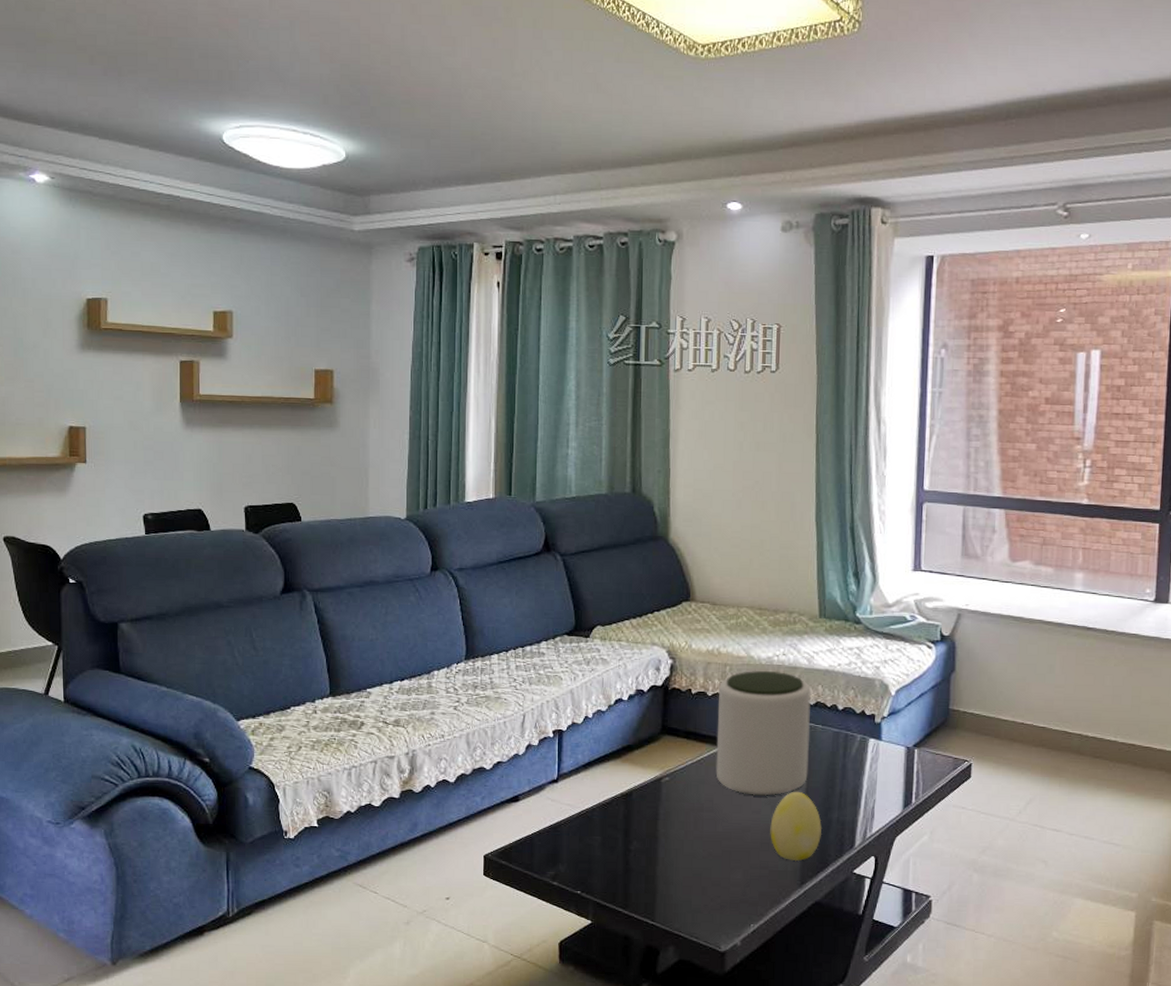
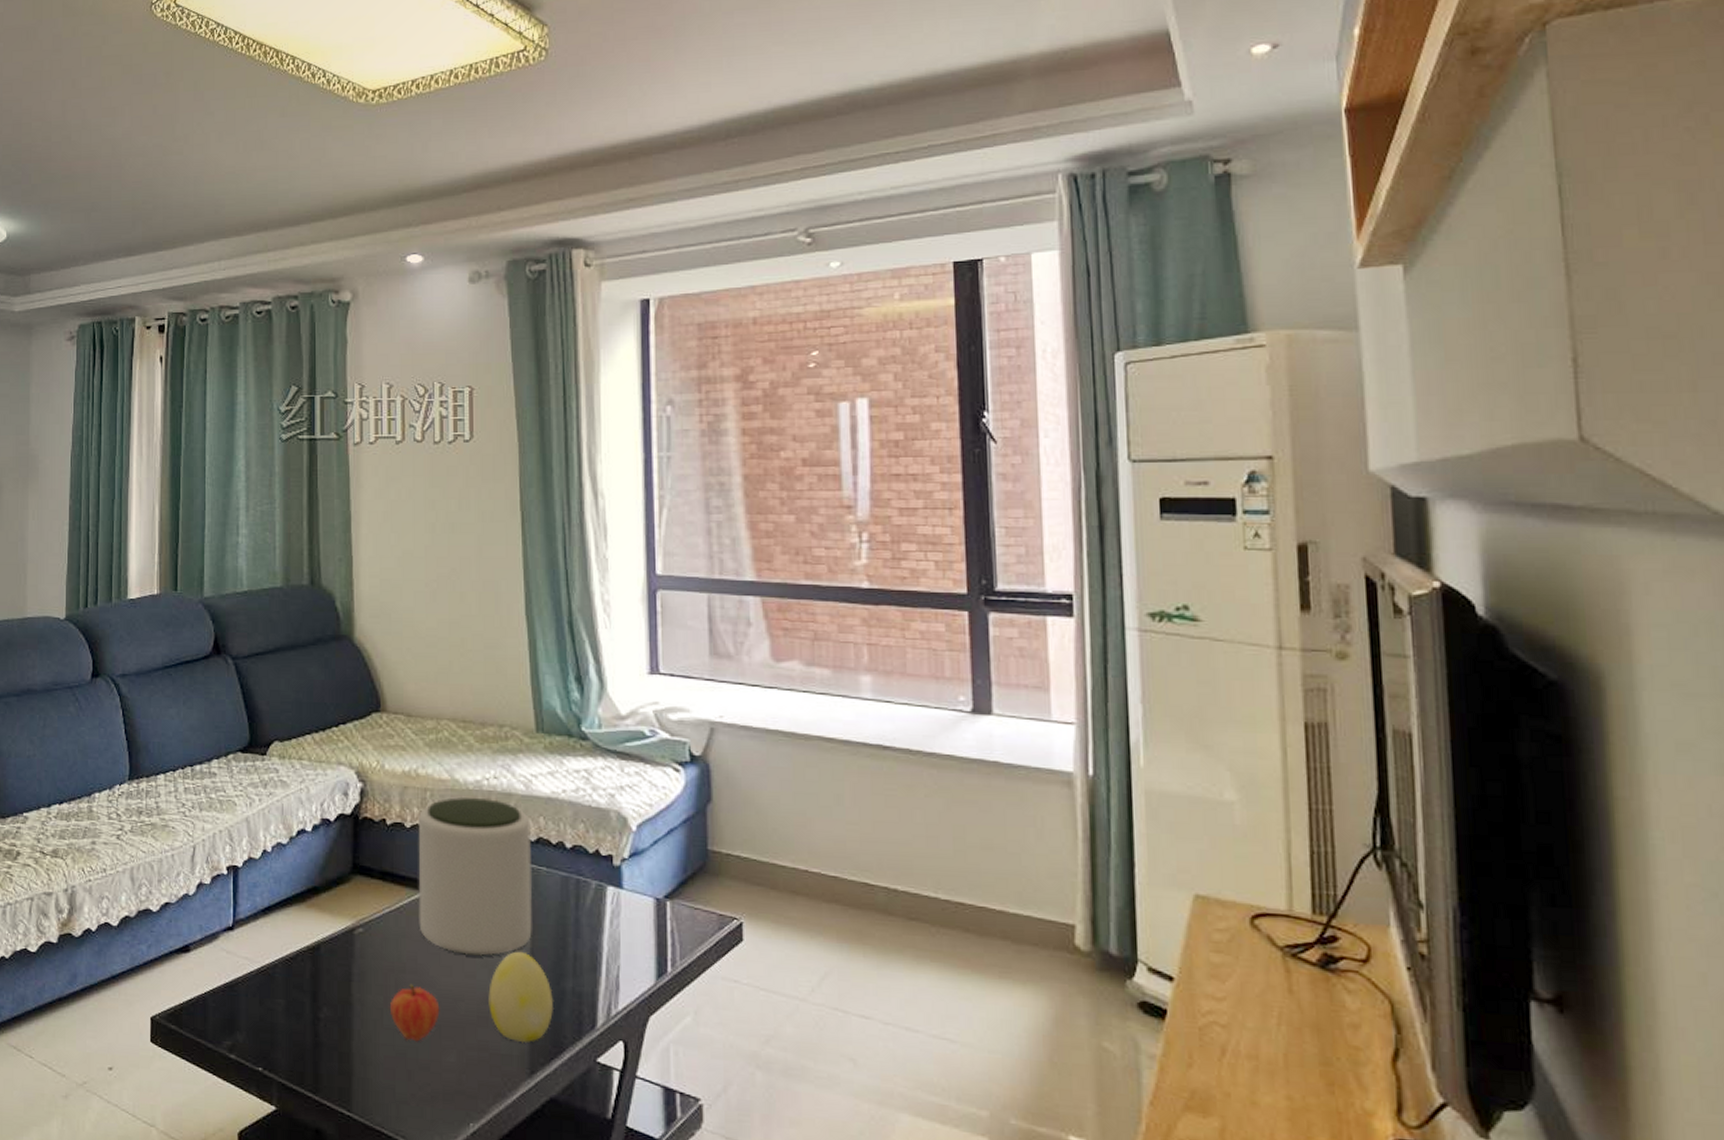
fruit: none [689,821,730,865] -> present [389,985,440,1042]

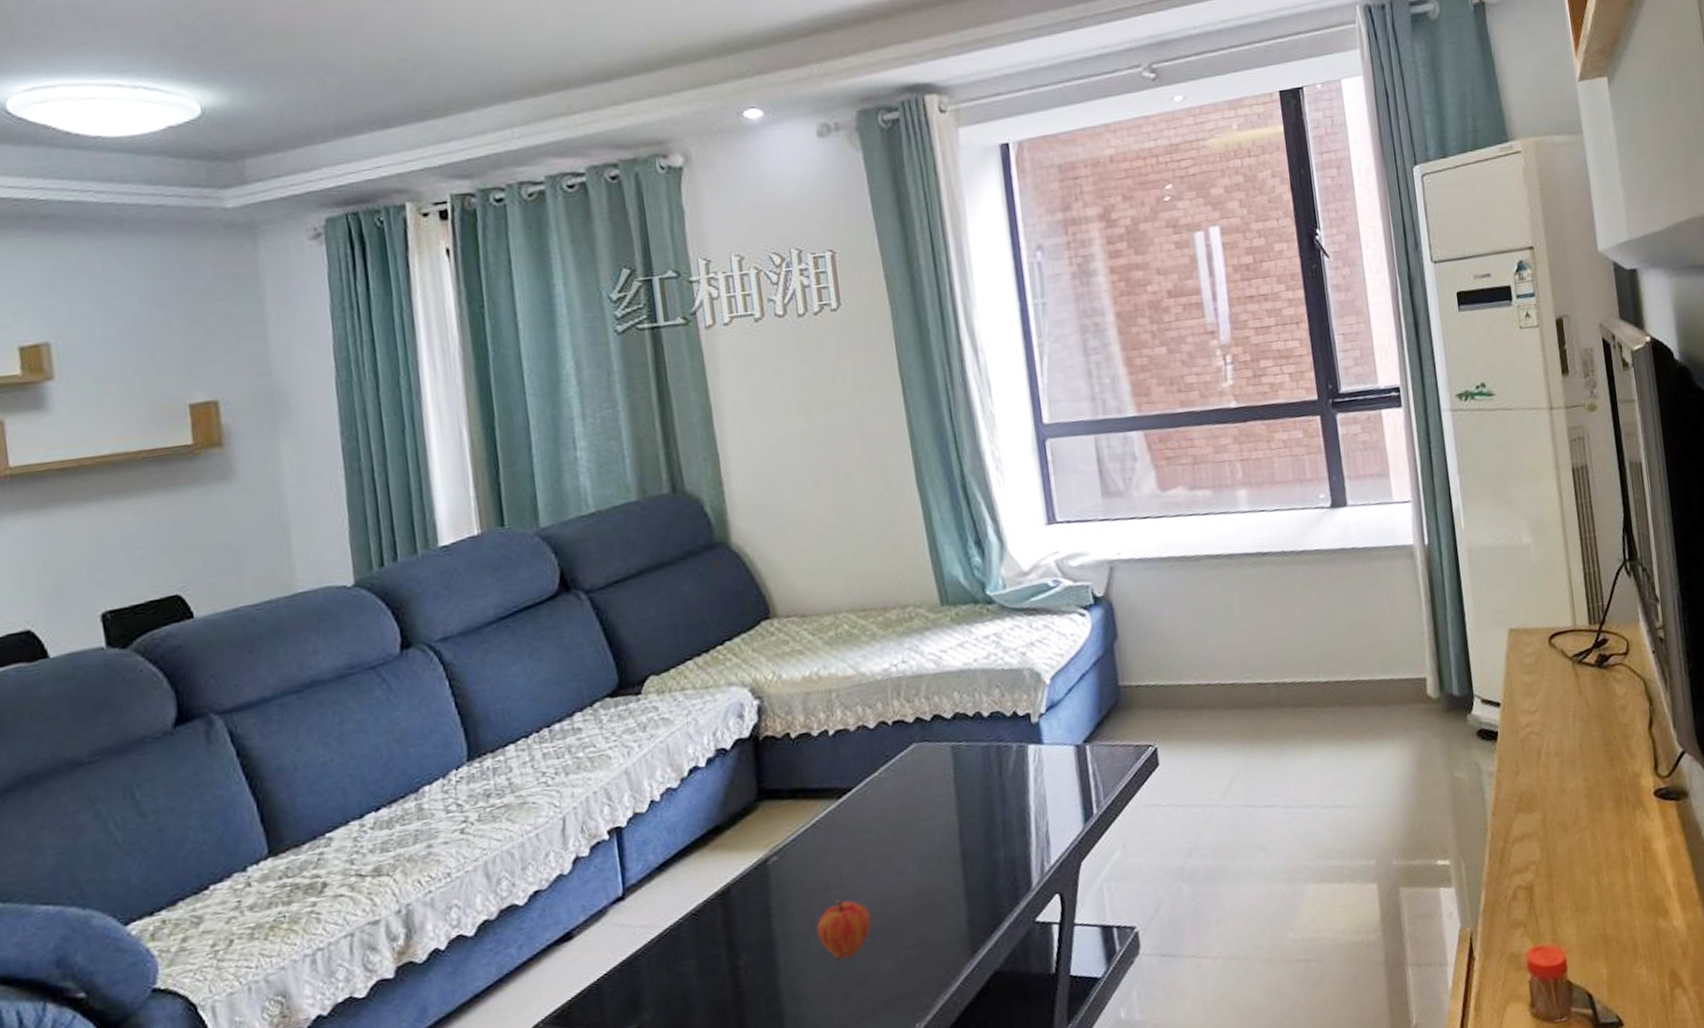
plant pot: present [418,797,532,956] -> none [826,685,959,855]
decorative egg: present [488,951,553,1043] -> none [920,833,988,927]

